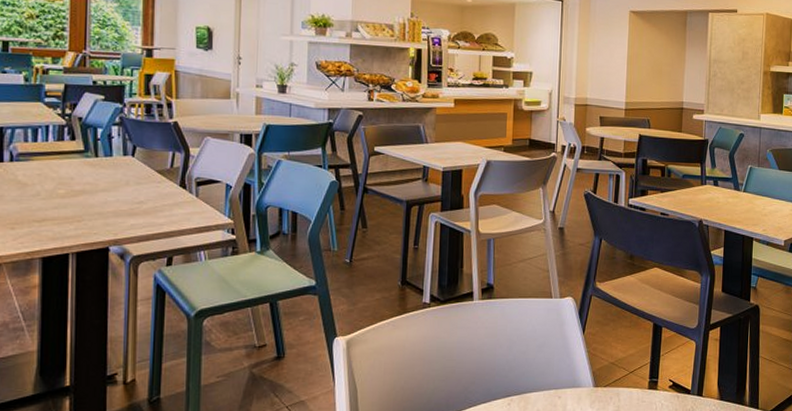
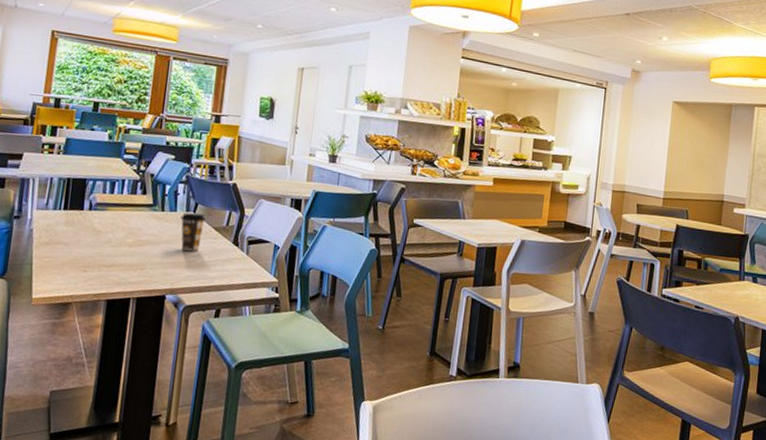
coffee cup: none [117,156,146,198] -> present [180,212,206,251]

